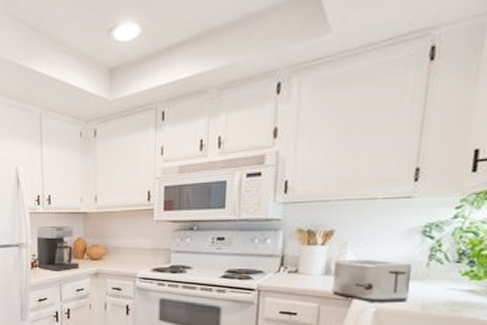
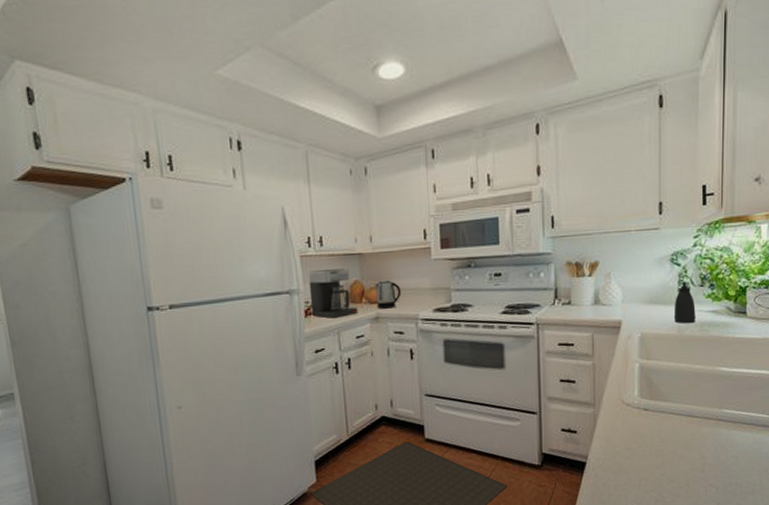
kettle: none [96,239,122,266] -> present [374,280,402,309]
toaster: present [331,259,412,304] -> none [601,287,667,329]
soap dispenser: none [419,255,448,302] -> present [675,281,696,325]

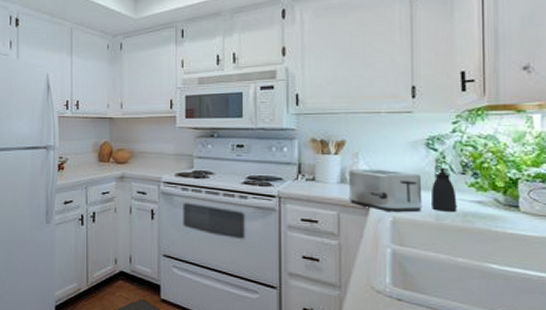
coffee maker: present [308,268,359,318] -> none [64,130,106,174]
kettle: present [374,280,402,309] -> none [121,143,146,170]
toaster: none [601,287,667,329] -> present [348,169,423,213]

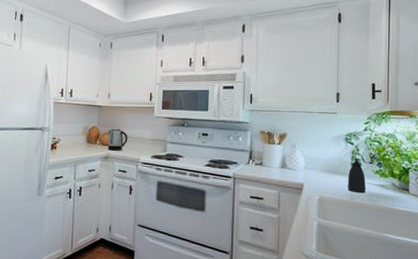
kettle: none [121,143,146,170] -> present [107,128,128,151]
toaster: present [348,169,423,213] -> none [287,156,341,193]

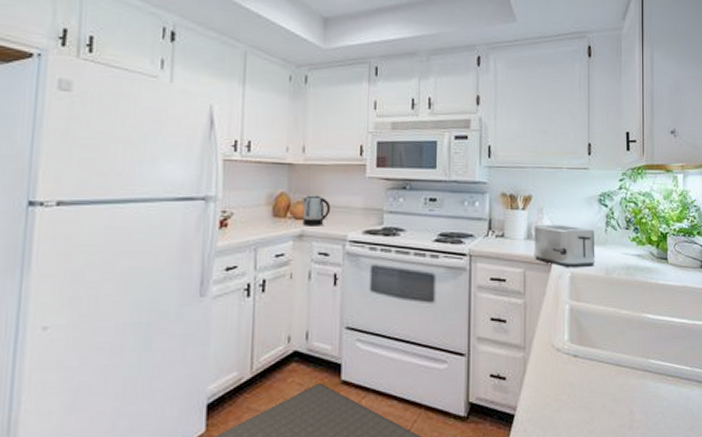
toaster: none [287,156,341,193] -> present [534,224,595,268]
soap dispenser: present [348,157,366,194] -> none [603,222,622,267]

